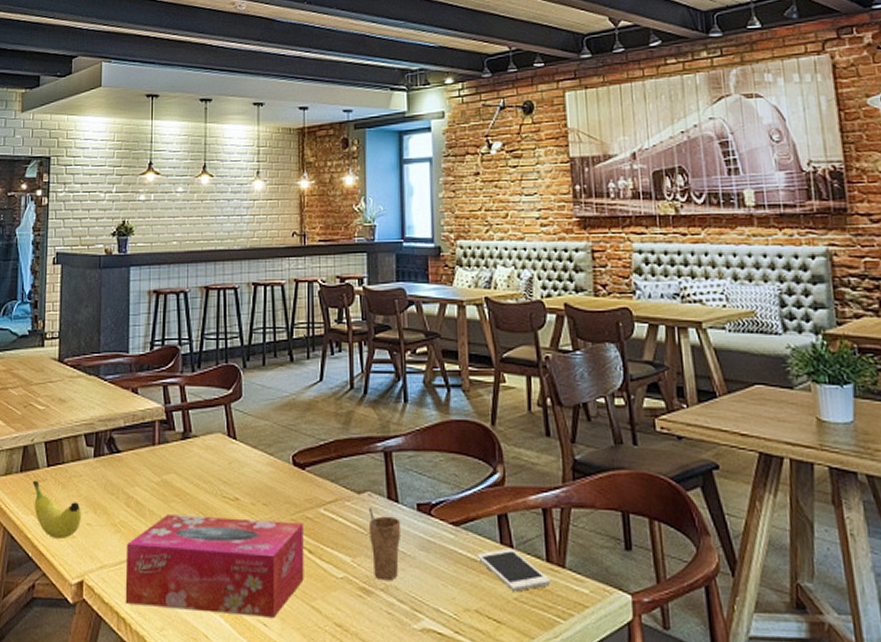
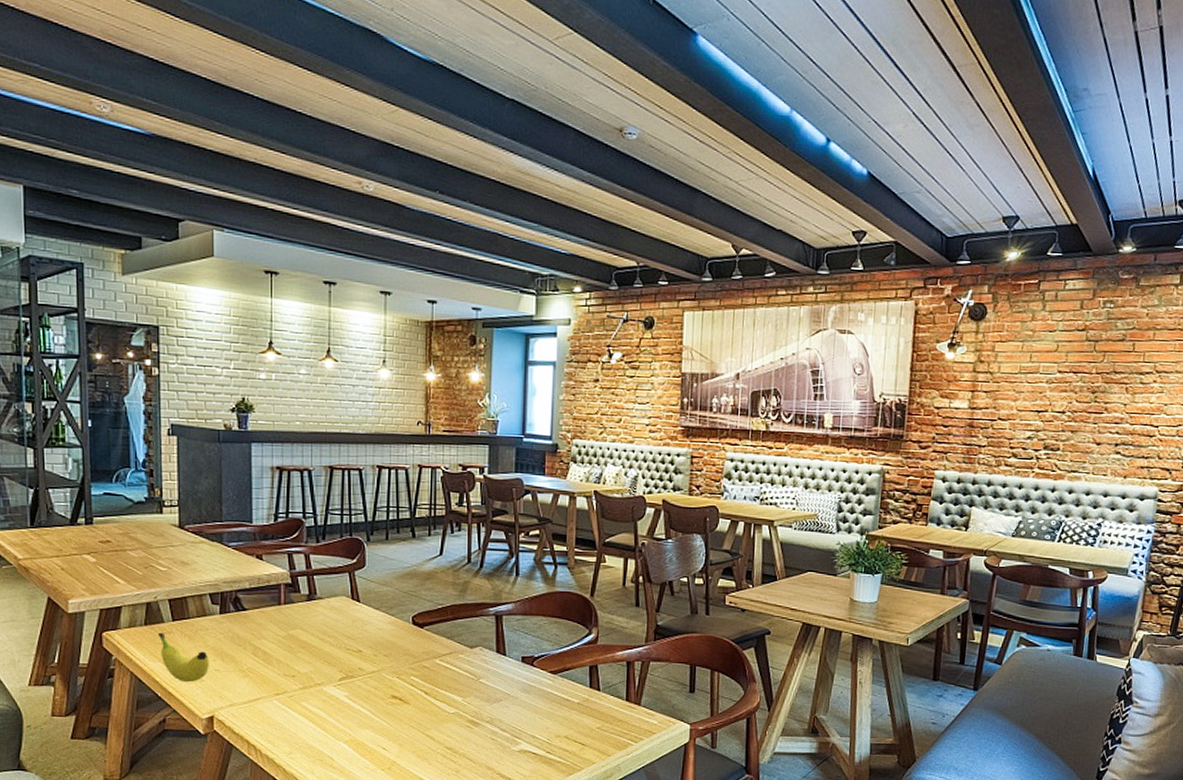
tissue box: present [125,514,304,617] -> none [254,663,421,743]
cup: present [368,507,401,581] -> none [478,659,507,715]
cell phone: present [476,547,550,592] -> none [569,690,628,723]

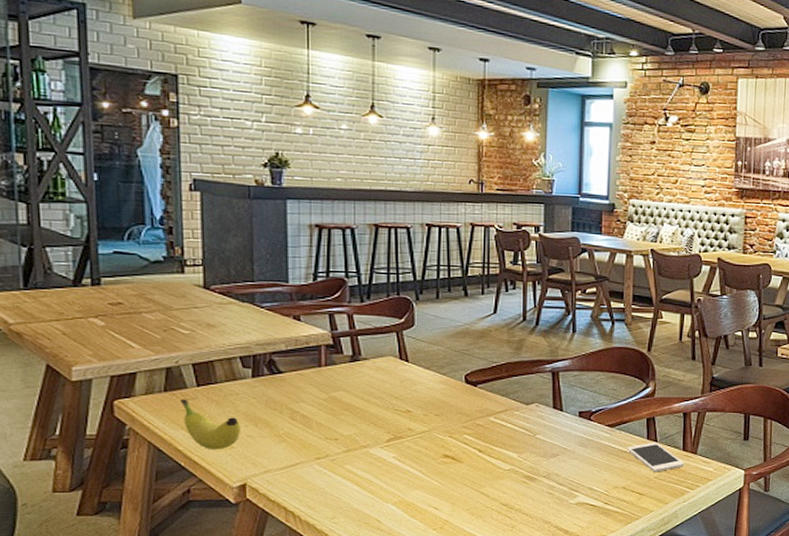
cell phone: none [569,690,628,723] -> present [626,442,684,473]

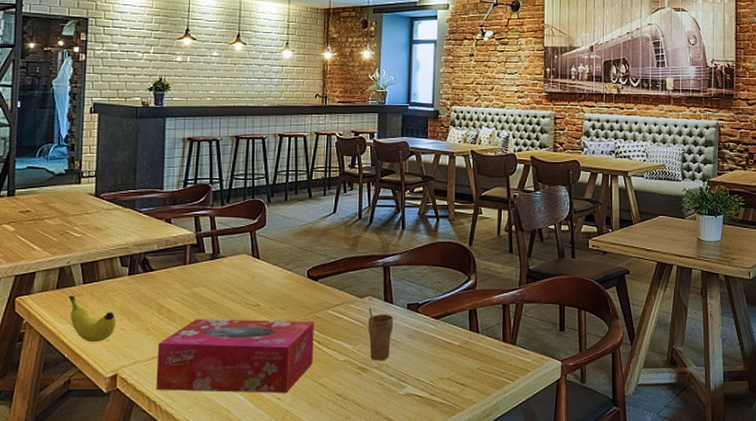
tissue box: none [292,425,474,503] -> present [155,319,314,393]
cup: none [534,415,564,470] -> present [367,308,394,361]
cell phone: present [626,442,684,473] -> none [451,333,504,364]

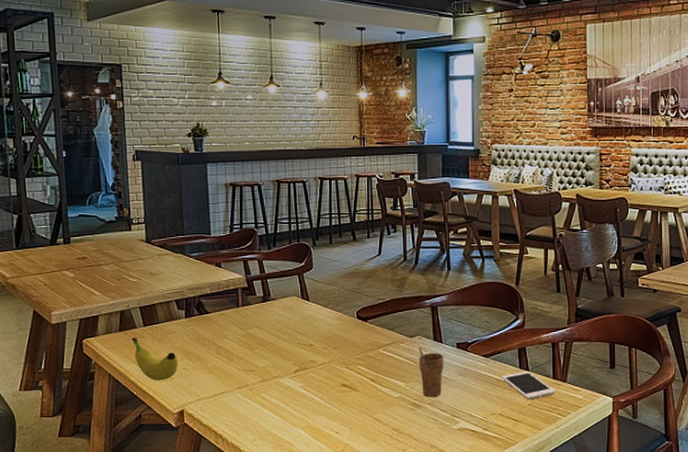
tissue box: present [155,319,314,393] -> none [219,358,368,428]
cell phone: none [451,333,504,364] -> present [501,370,555,400]

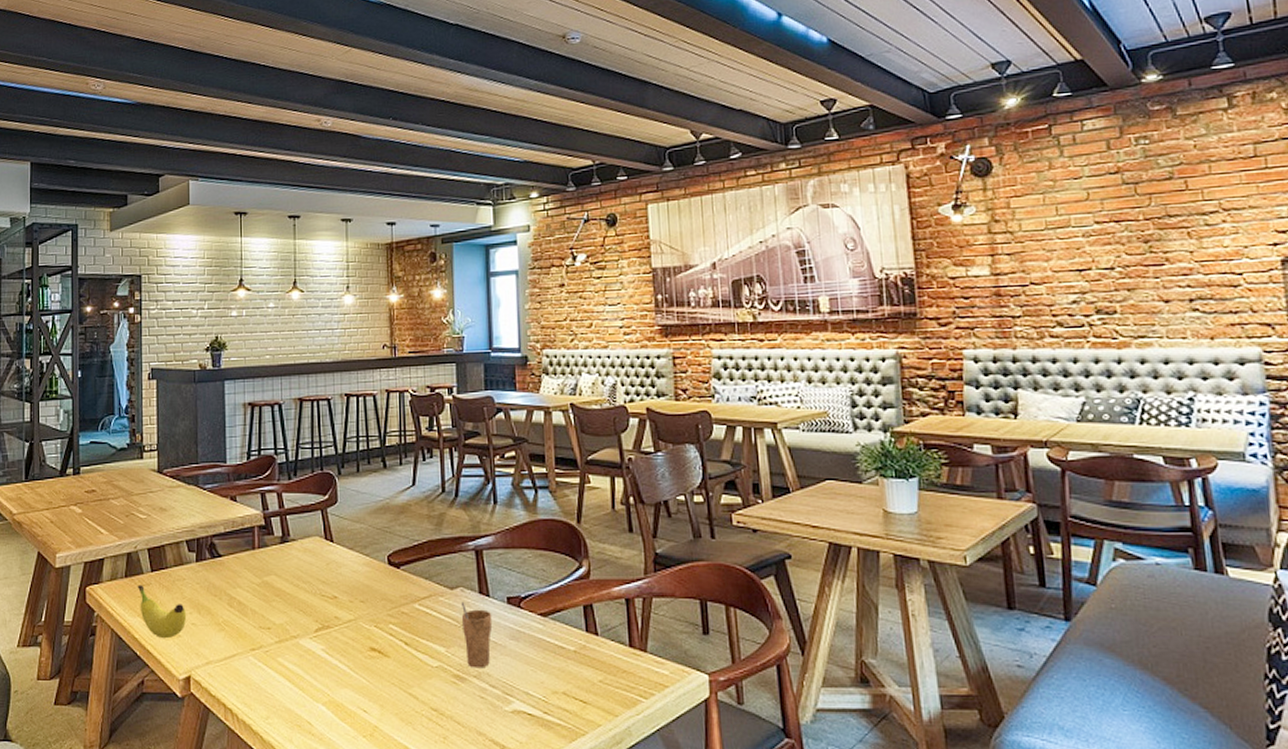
cell phone: present [501,370,555,400] -> none [563,635,633,675]

